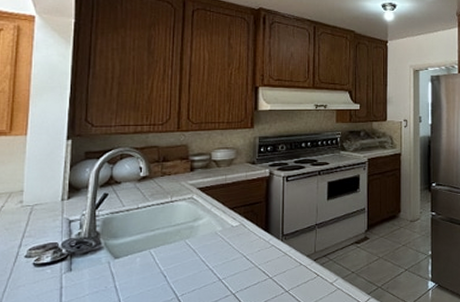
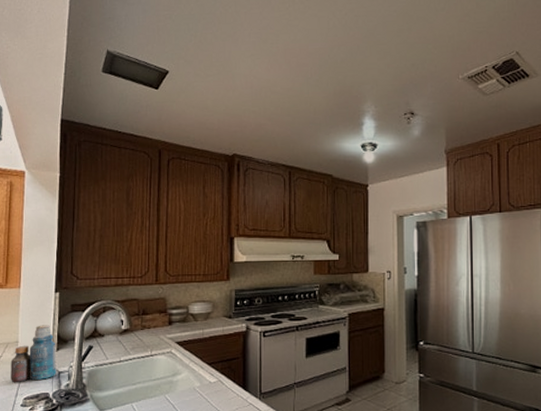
bottle: none [14,173,67,234] -> present [11,325,56,383]

